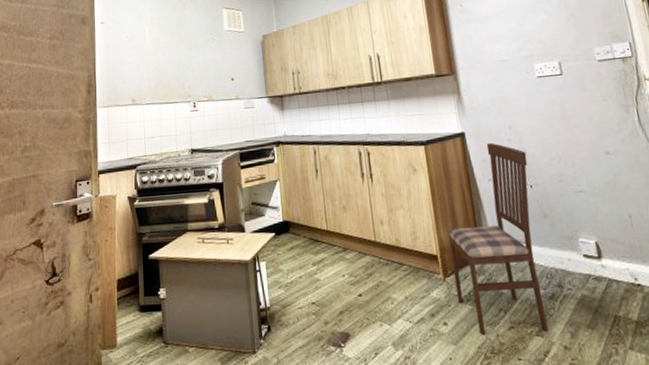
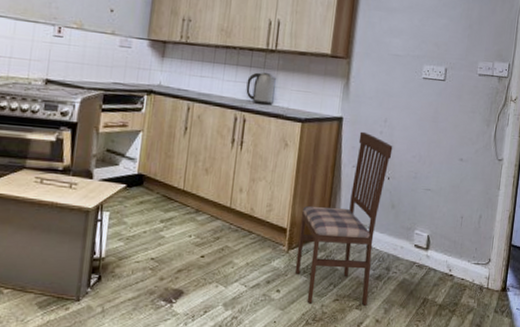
kettle: none [362,104,392,136] -> present [246,72,276,105]

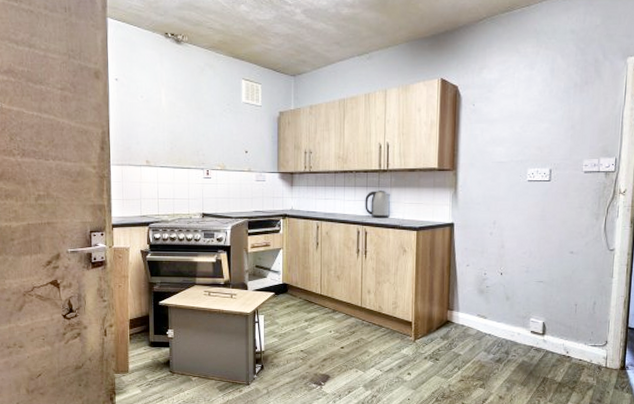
dining chair: present [294,131,393,306] -> none [422,234,503,385]

